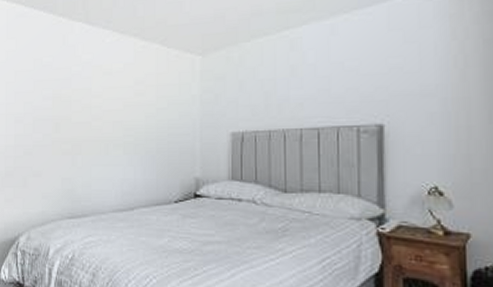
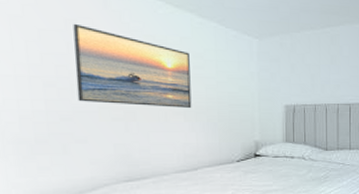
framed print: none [37,62,131,139] -> present [73,23,192,108]

